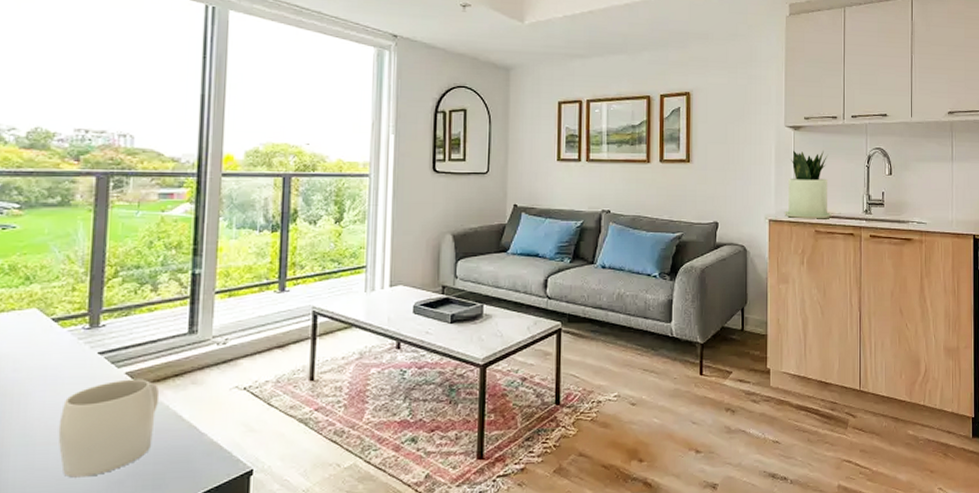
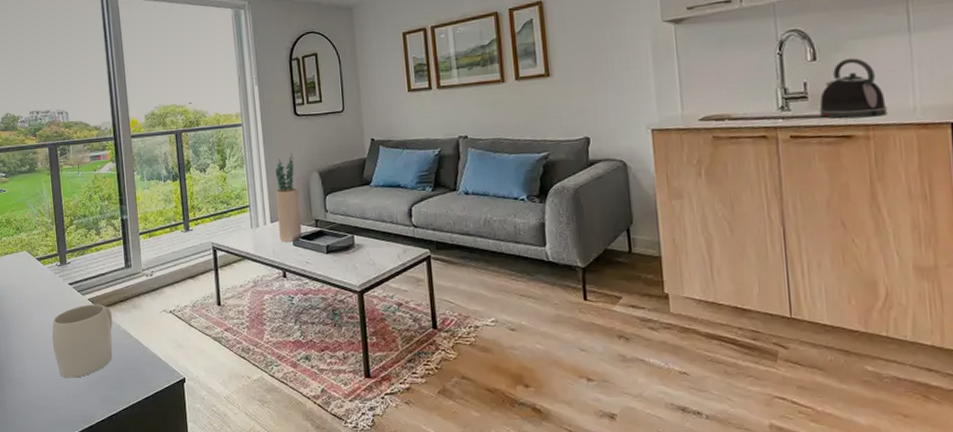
vase: none [398,212,428,310] -> present [275,153,302,243]
planter: present [783,150,832,219] -> none [669,42,734,126]
kettle: none [891,176,936,225] -> present [819,58,888,119]

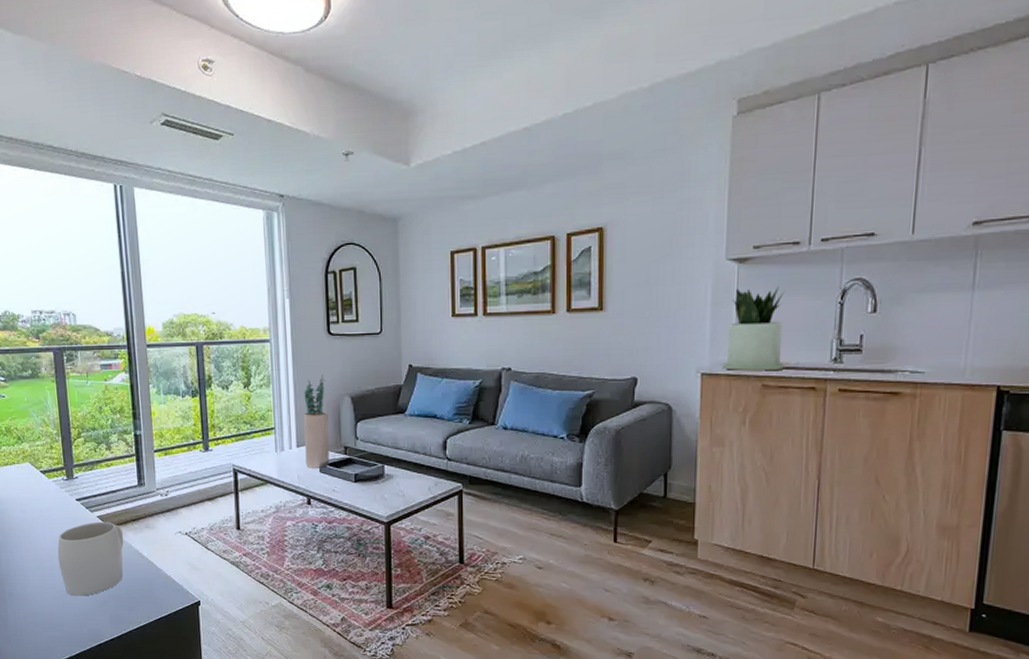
planter: none [669,42,734,126] -> present [721,285,786,372]
kettle: present [819,58,888,119] -> none [871,312,939,375]

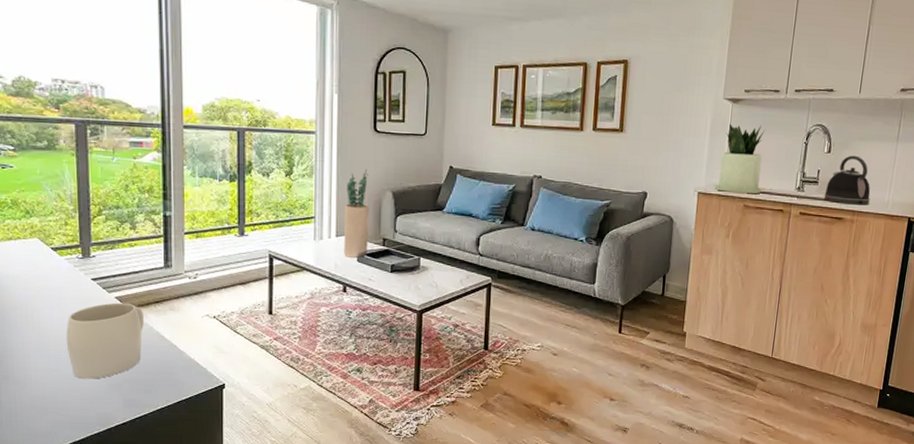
kettle: none [871,312,939,375] -> present [824,155,871,205]

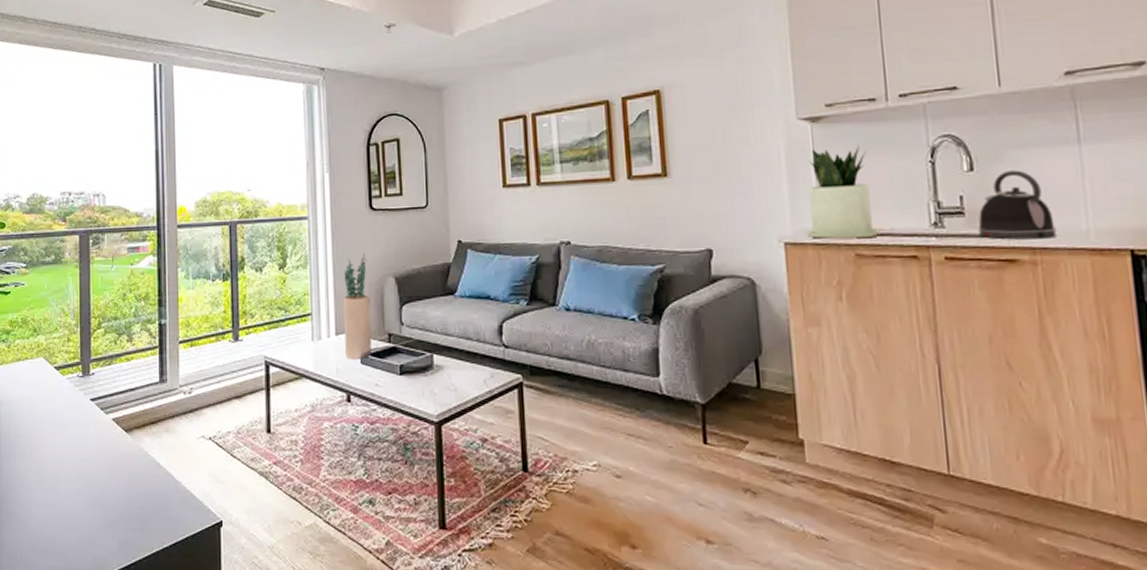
mug: present [65,302,145,379] -> none [65,425,140,516]

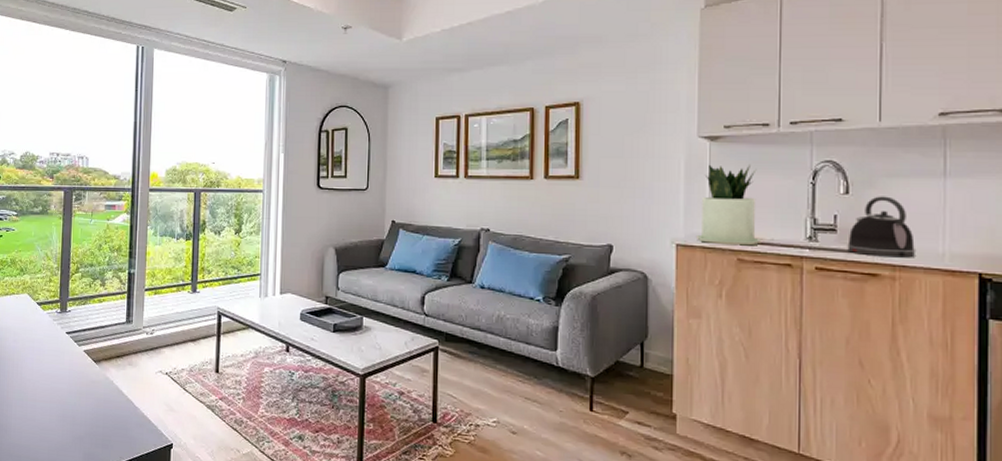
vase: present [343,254,372,361] -> none [287,226,313,317]

